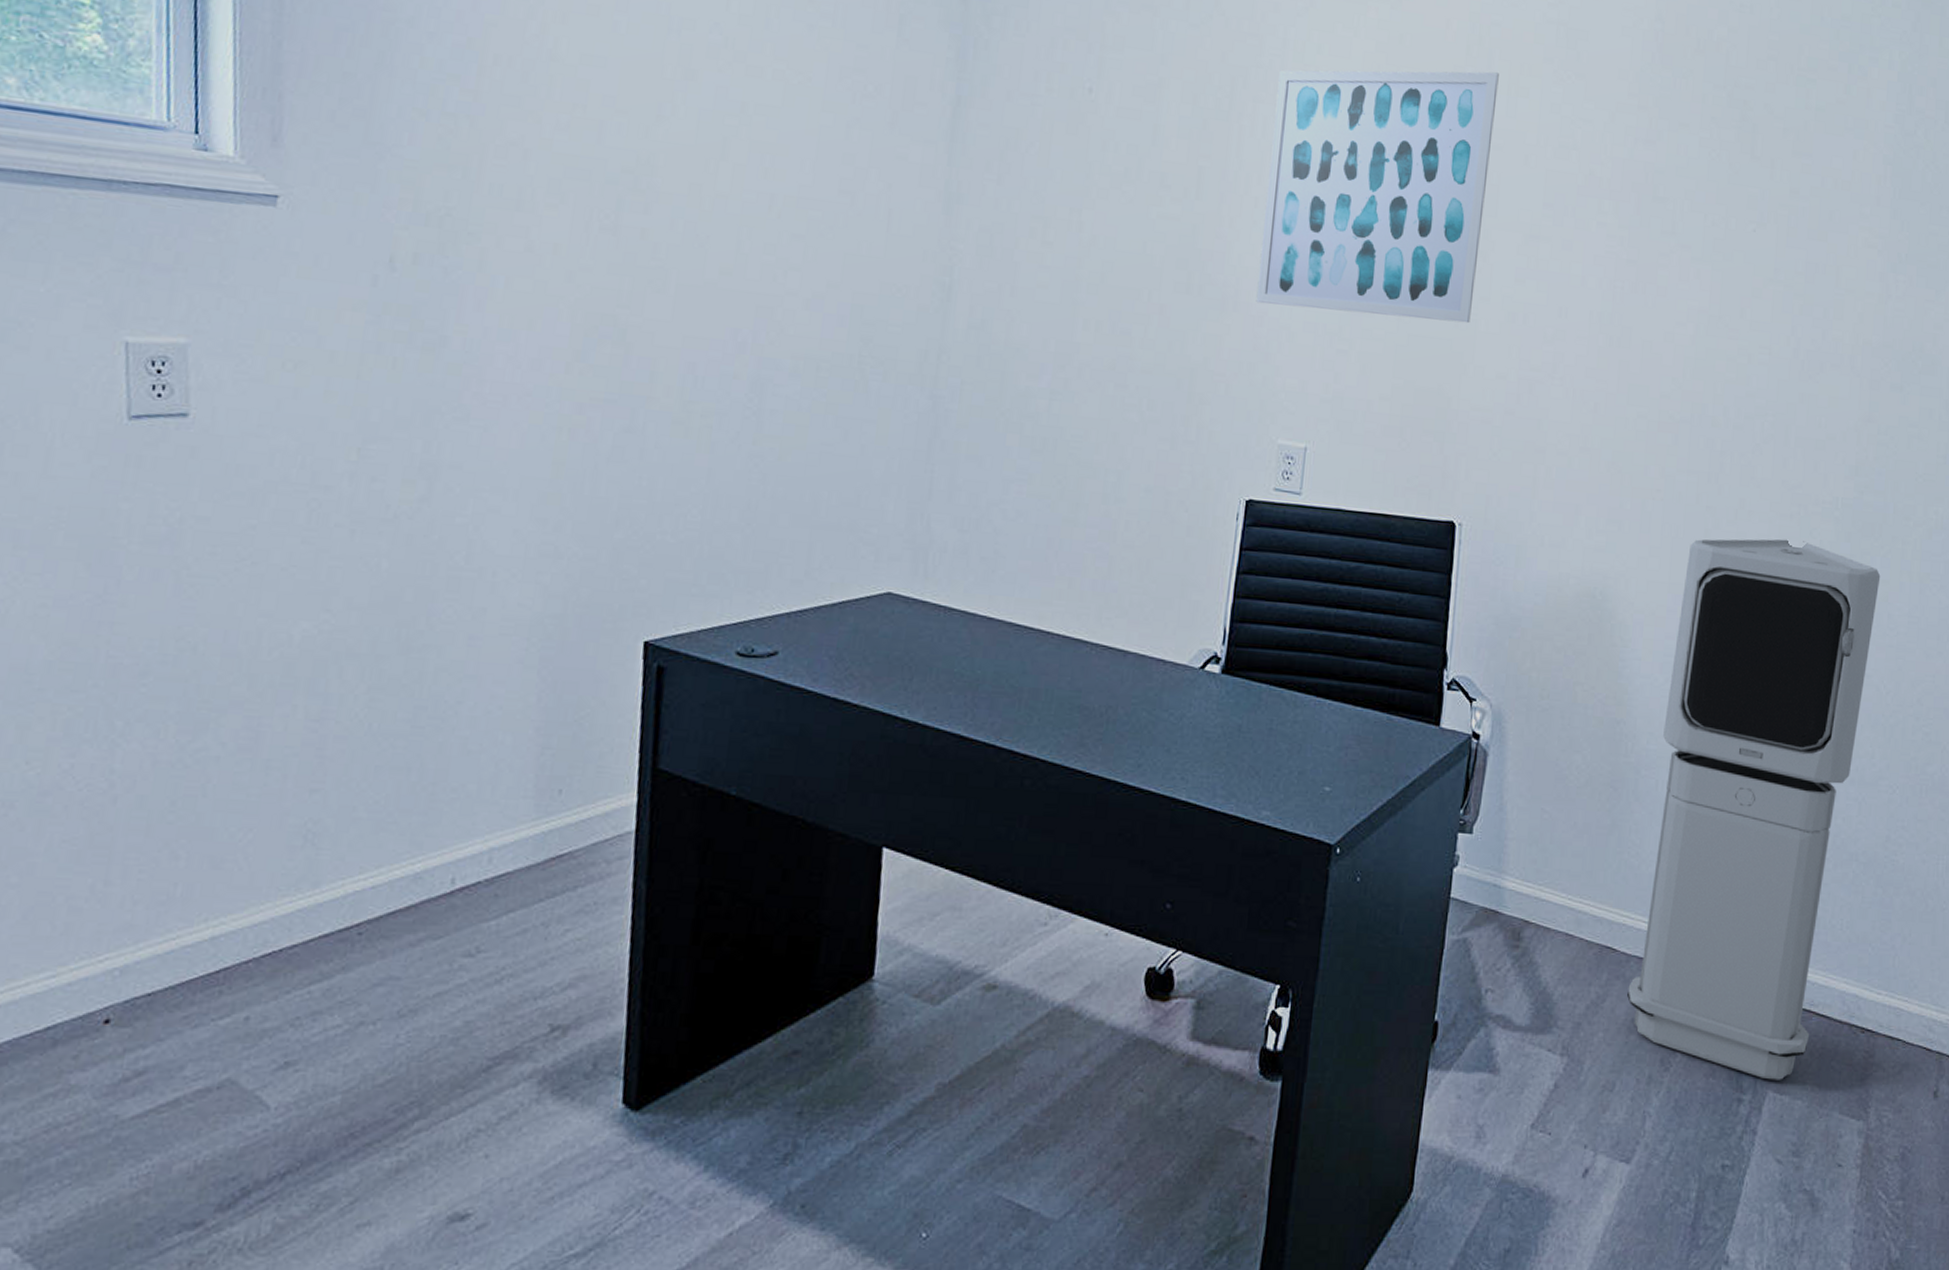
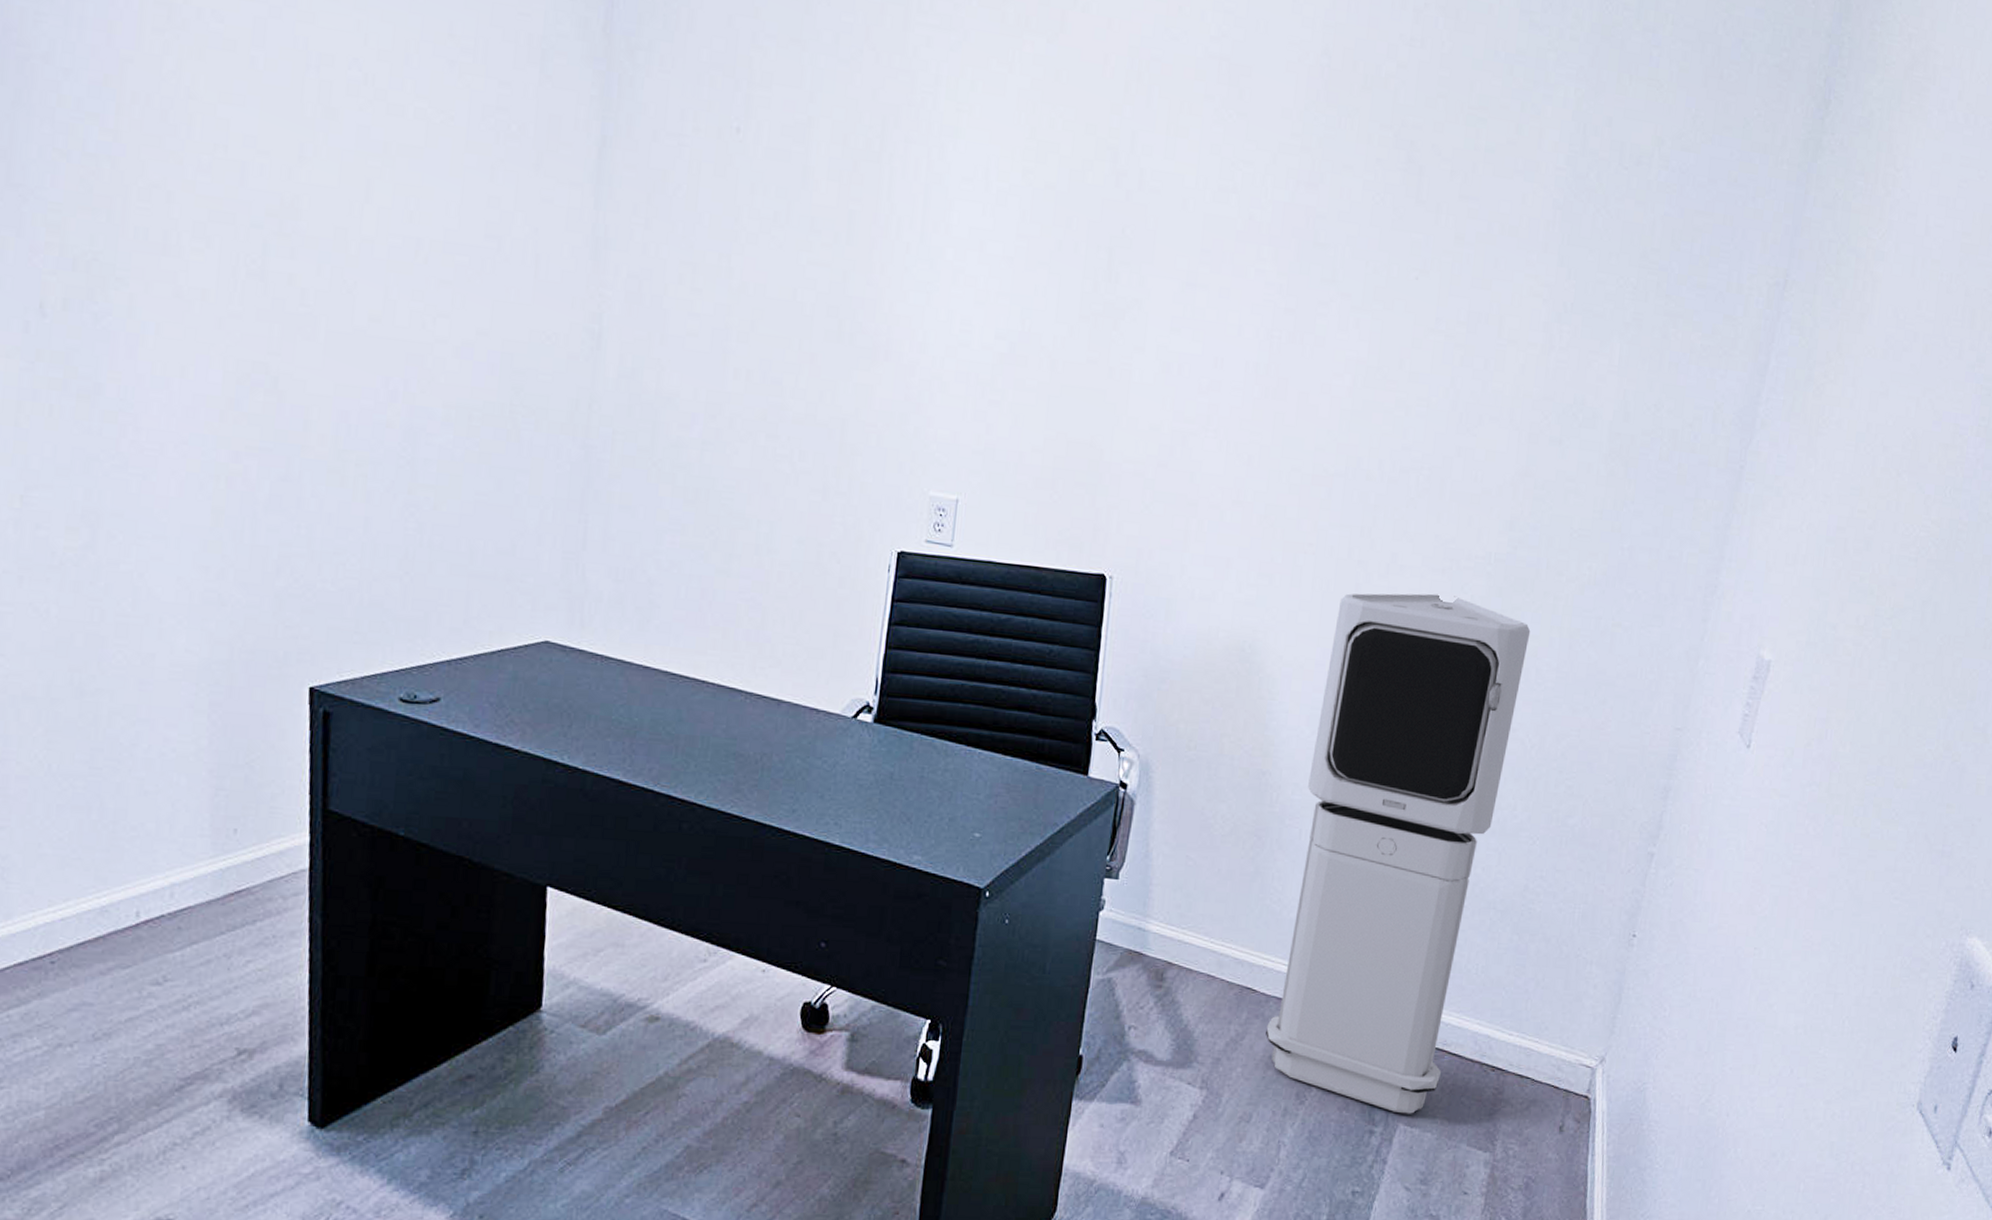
wall art: present [1256,70,1499,324] -> none [907,108,1158,374]

